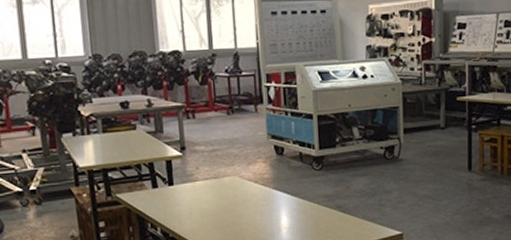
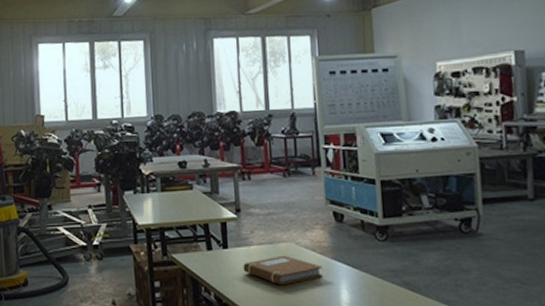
notebook: none [189,188,264,217] -> present [243,255,322,286]

